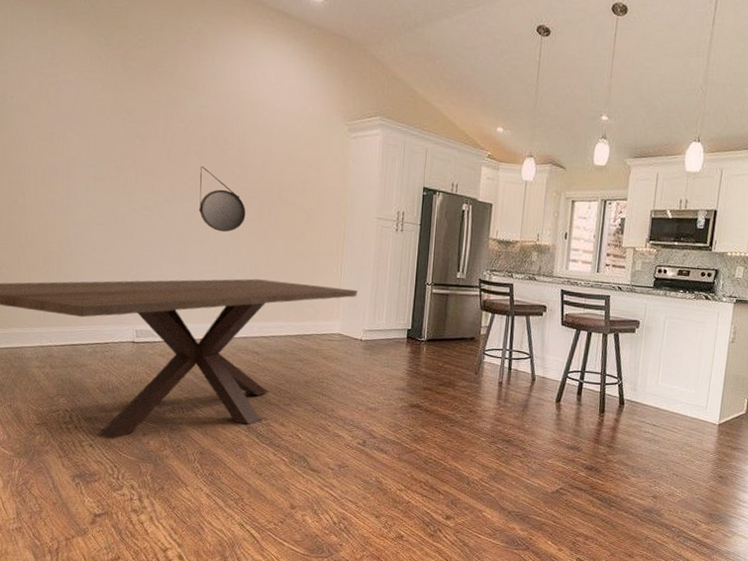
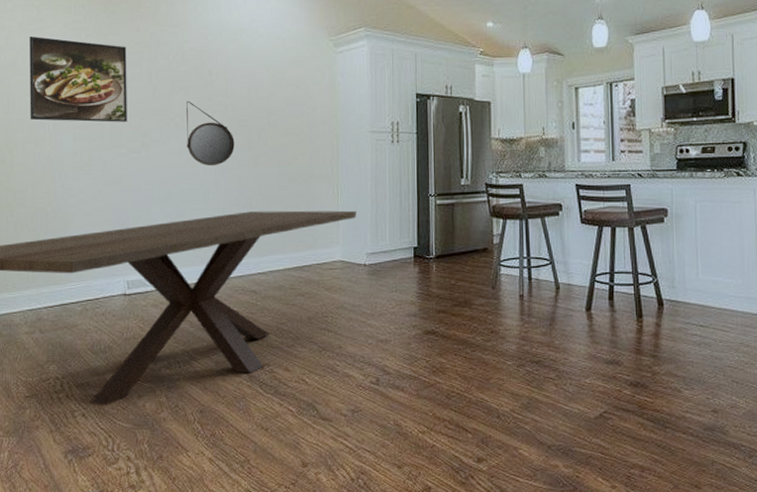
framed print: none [43,81,143,179] -> present [29,36,127,122]

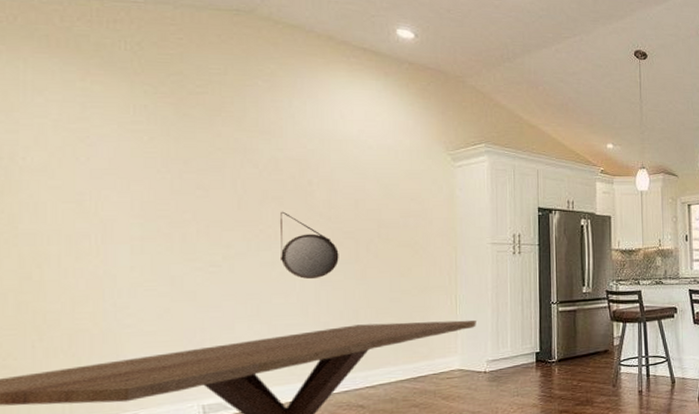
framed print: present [29,36,127,122] -> none [68,137,204,234]

